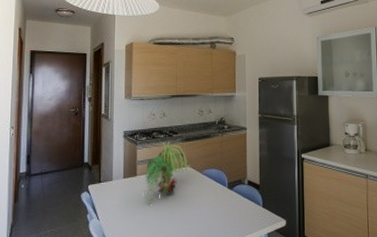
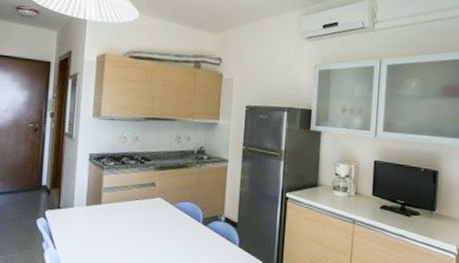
plant: present [144,141,191,206] -> none [108,168,163,237]

